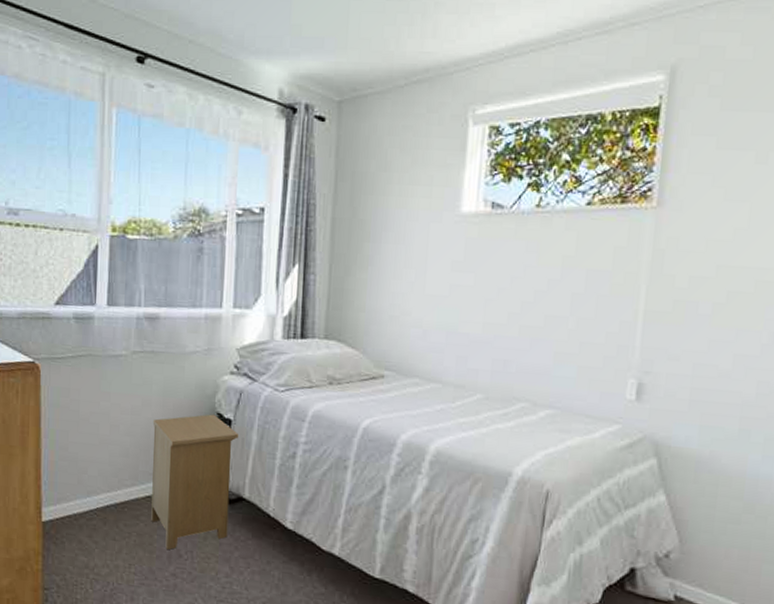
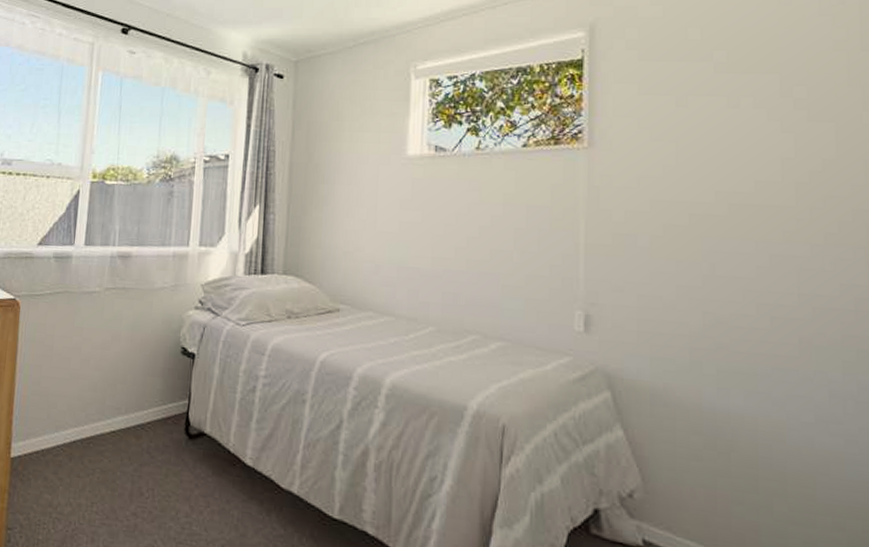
nightstand: present [151,414,239,550] -> none [115,348,202,488]

